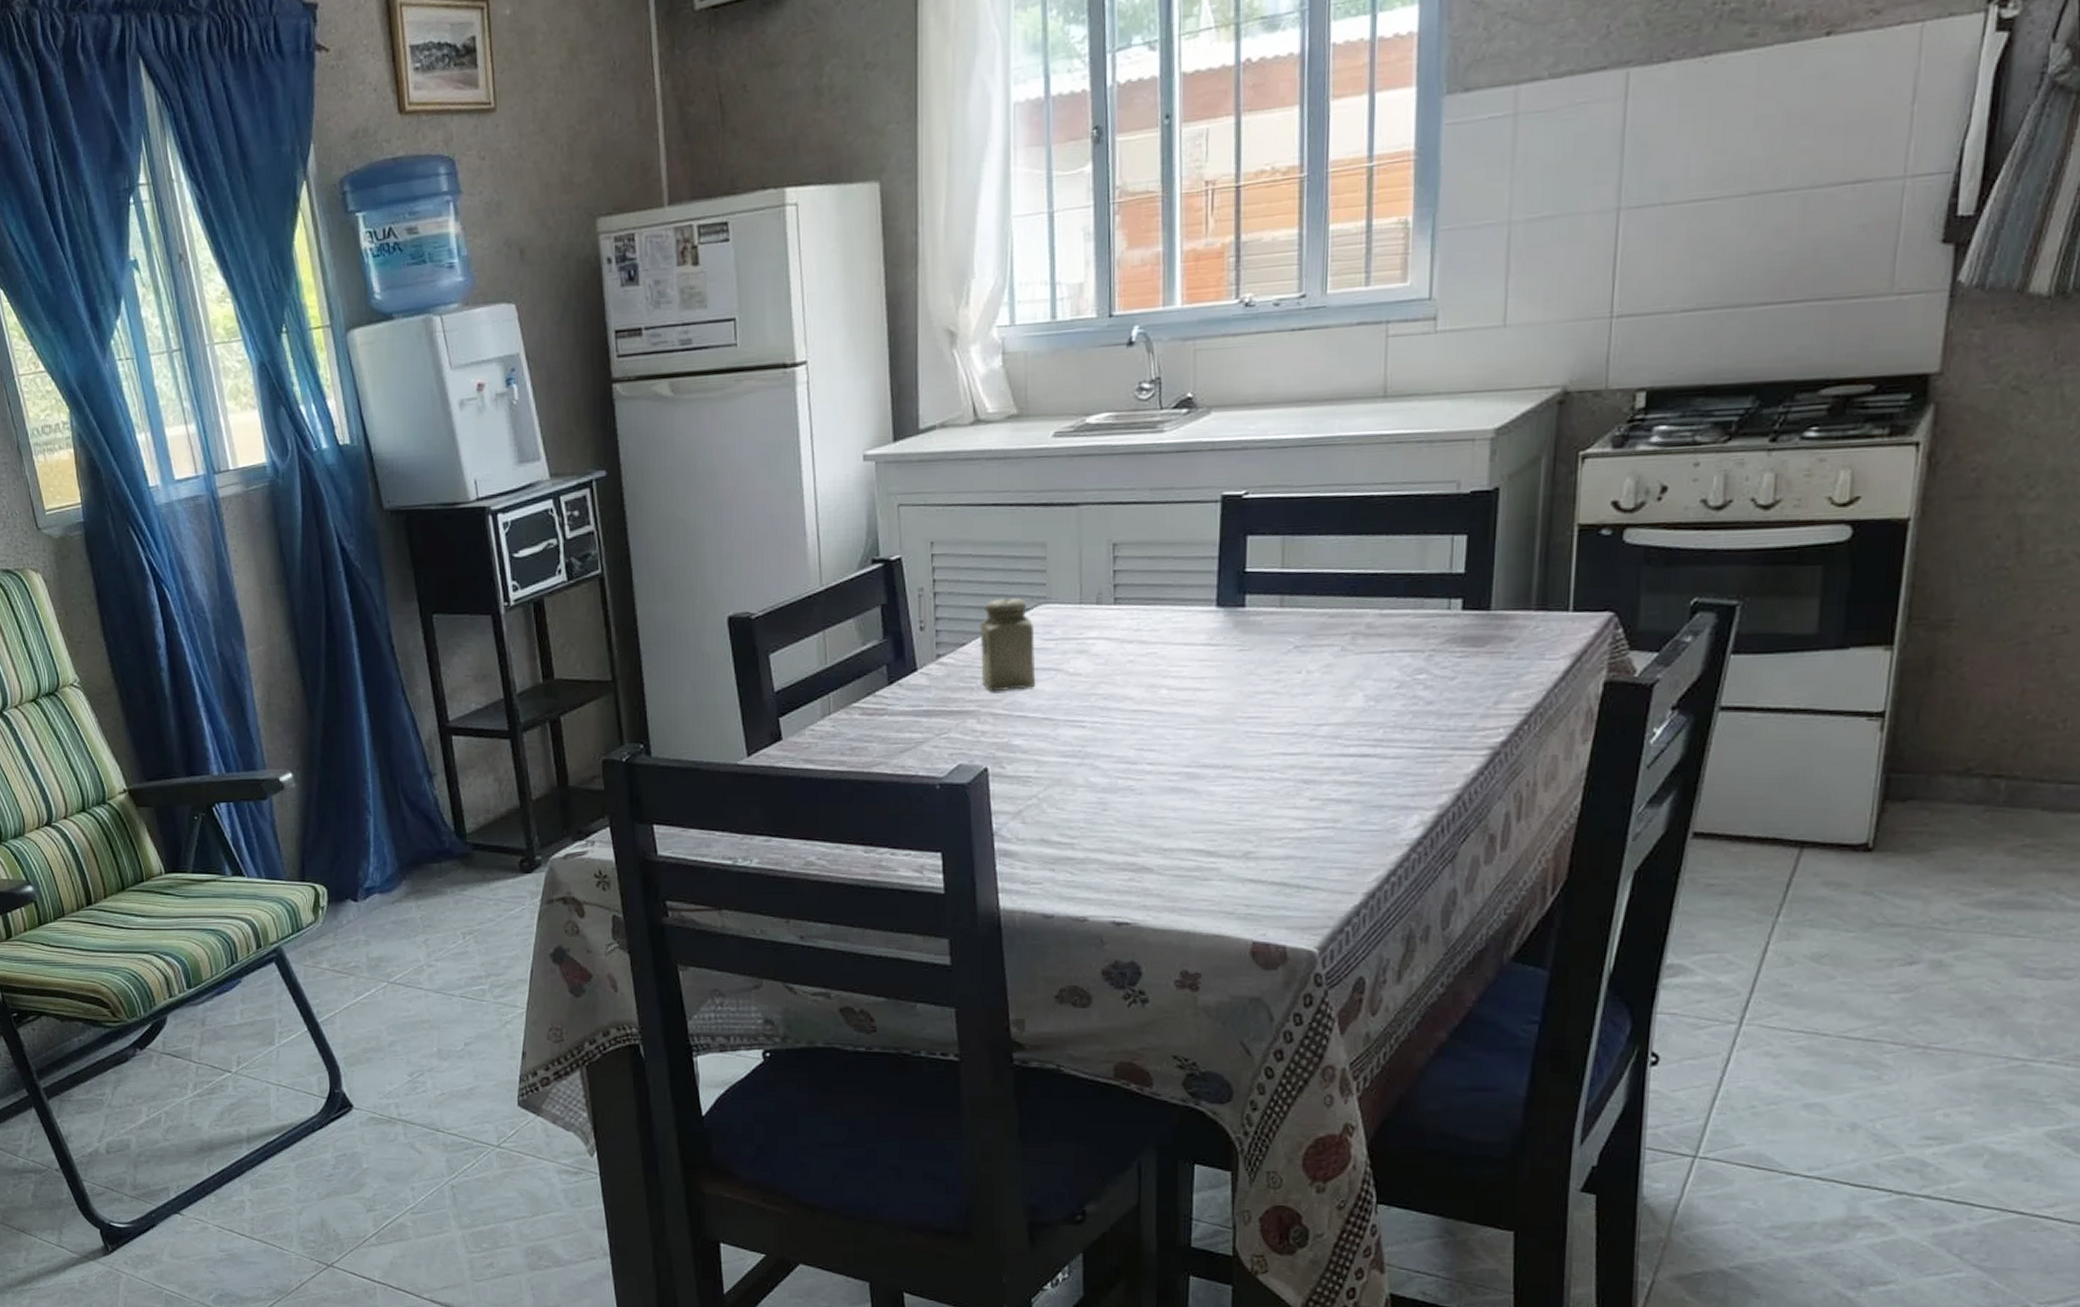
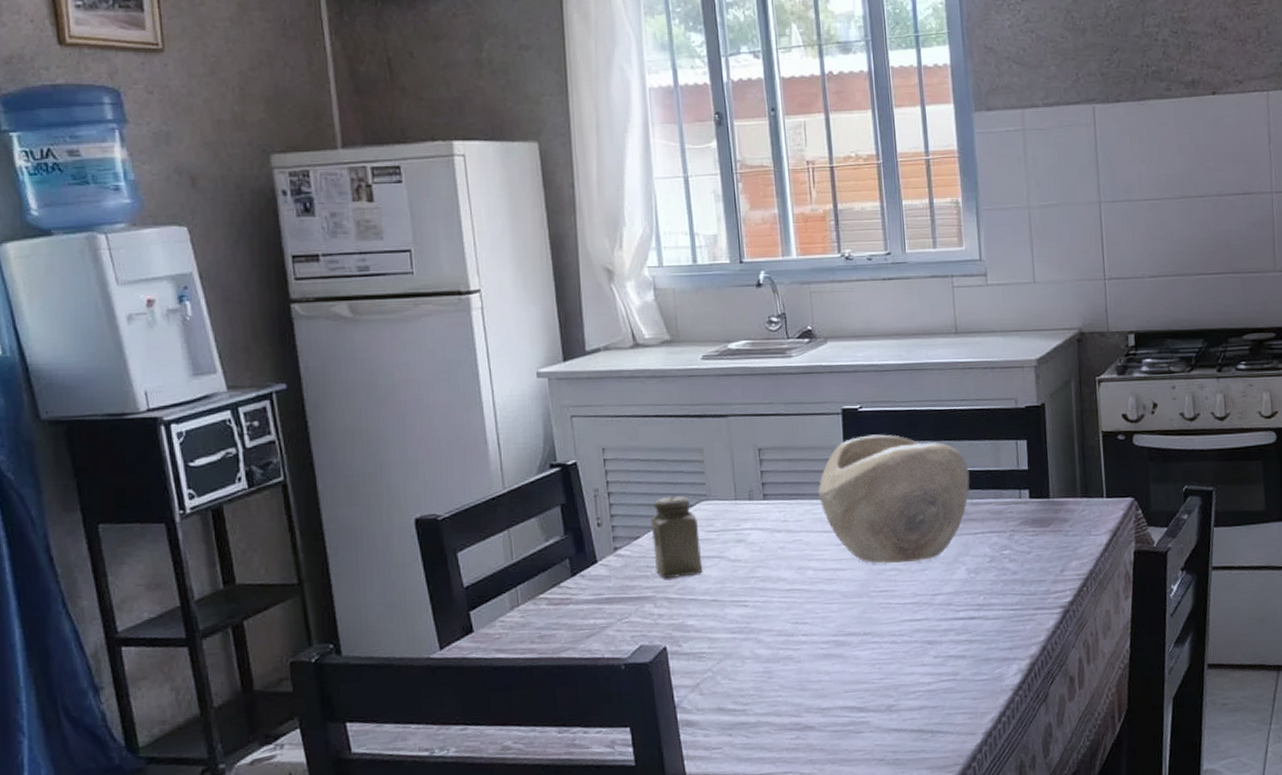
decorative bowl: none [1182,527,1383,686] -> present [818,434,970,565]

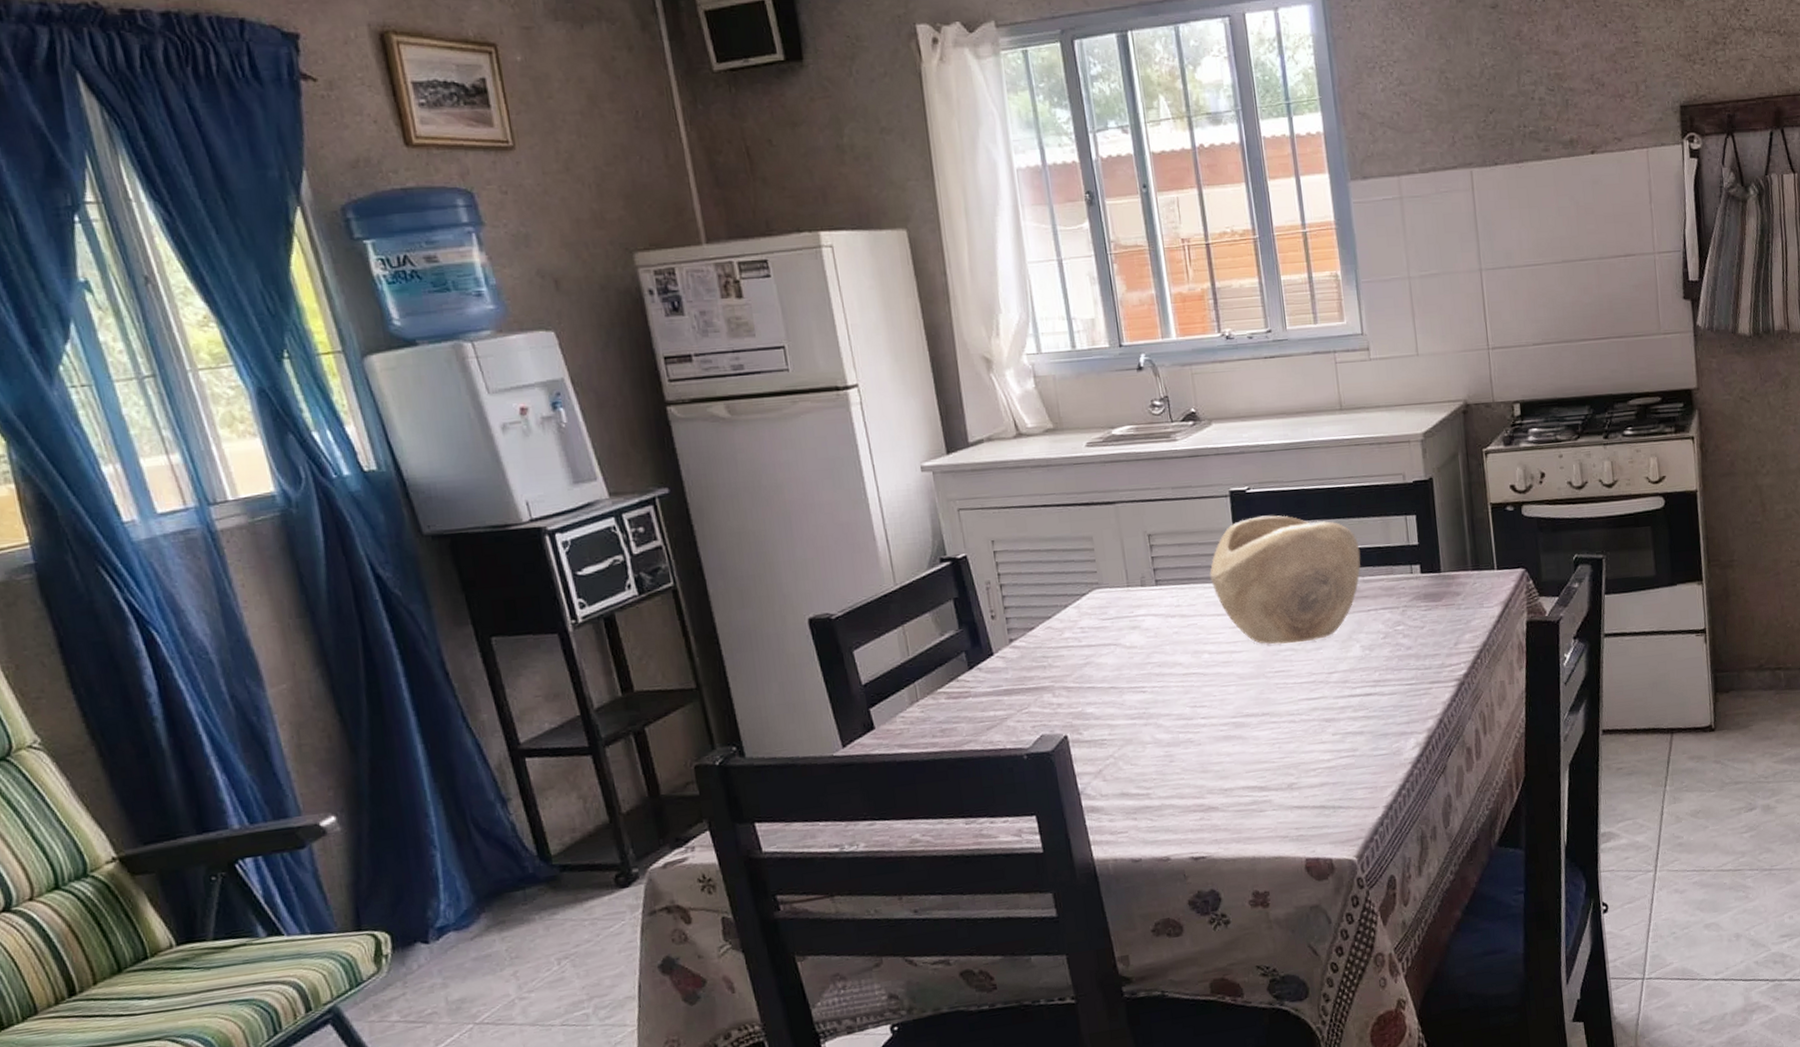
salt shaker: present [650,496,703,579] -> none [1044,585,1100,669]

